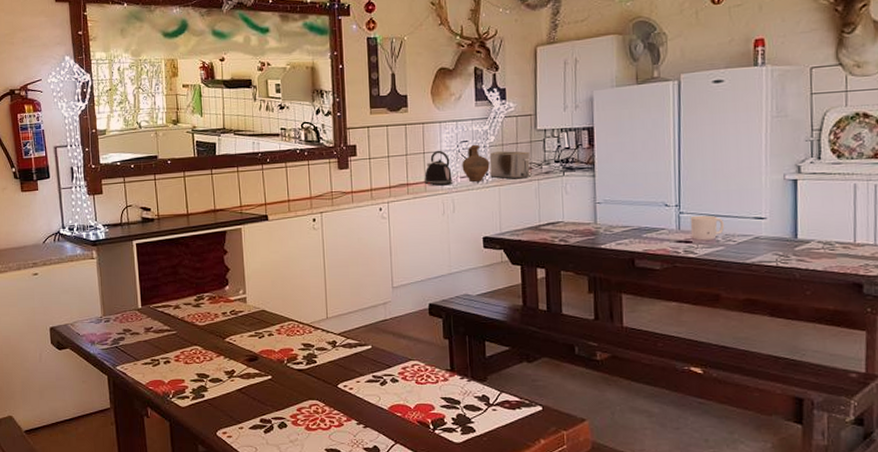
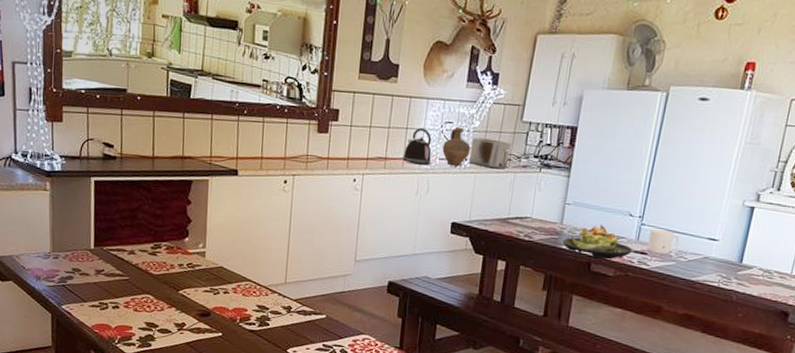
salad: none [600,219,675,254] -> present [562,225,632,260]

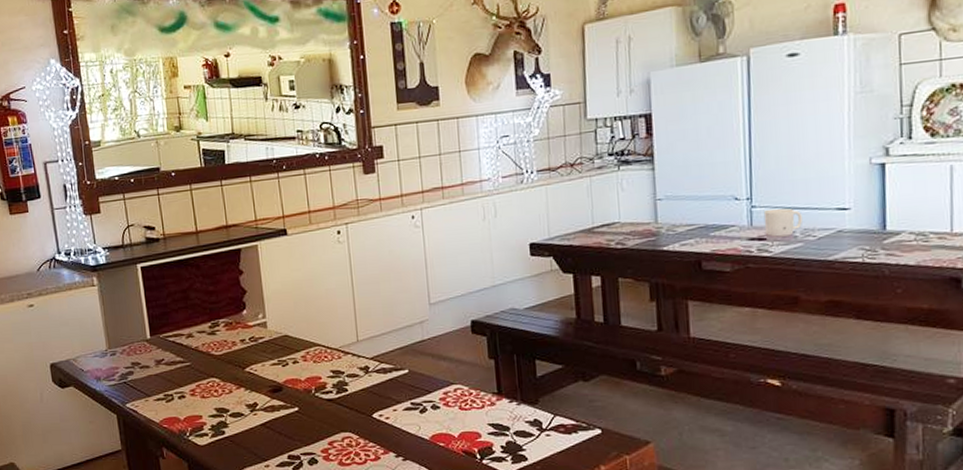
kettle: present [402,127,432,165] -> none [460,147,493,189]
jug: present [442,127,471,166] -> none [503,139,535,182]
toaster: present [469,137,511,169] -> none [534,144,581,177]
salad: present [562,225,632,260] -> none [662,216,747,255]

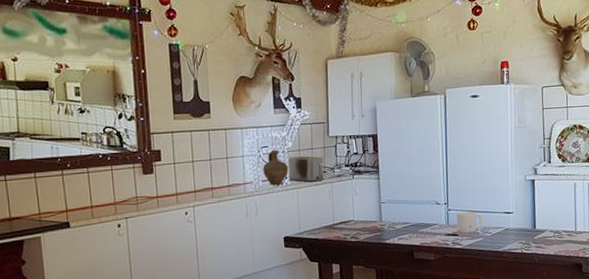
jug: none [503,139,535,182] -> present [263,149,288,185]
toaster: none [534,144,581,177] -> present [288,156,324,182]

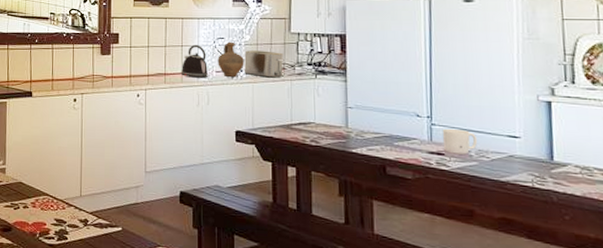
kettle: none [227,155,254,190] -> present [180,44,208,78]

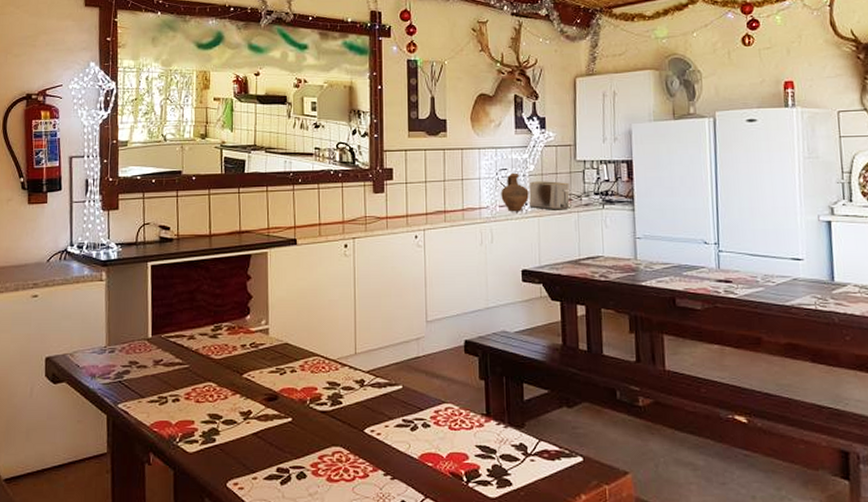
kettle: present [180,44,208,78] -> none [461,177,491,214]
mug: present [442,128,478,155] -> none [729,254,764,281]

